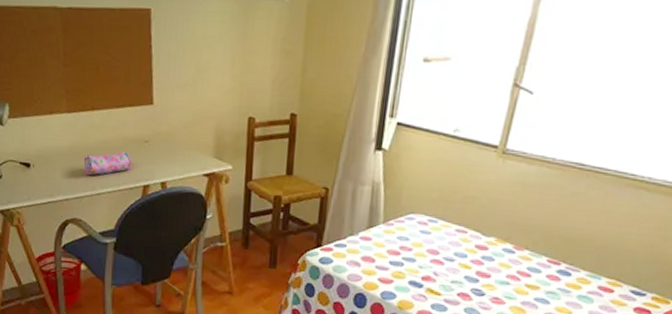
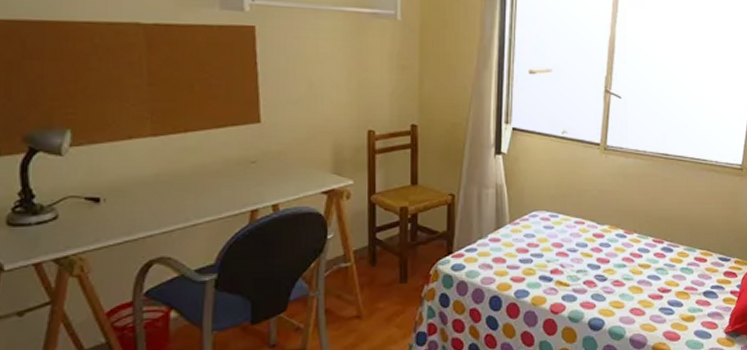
pencil case: present [83,150,132,176] -> none [173,174,236,206]

